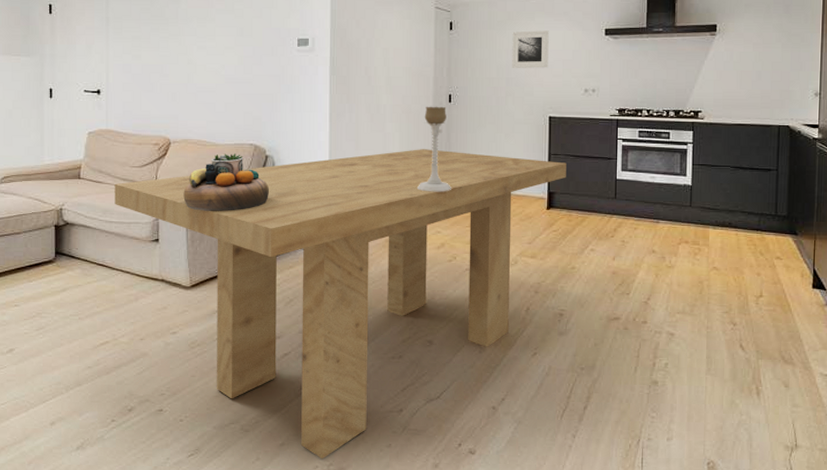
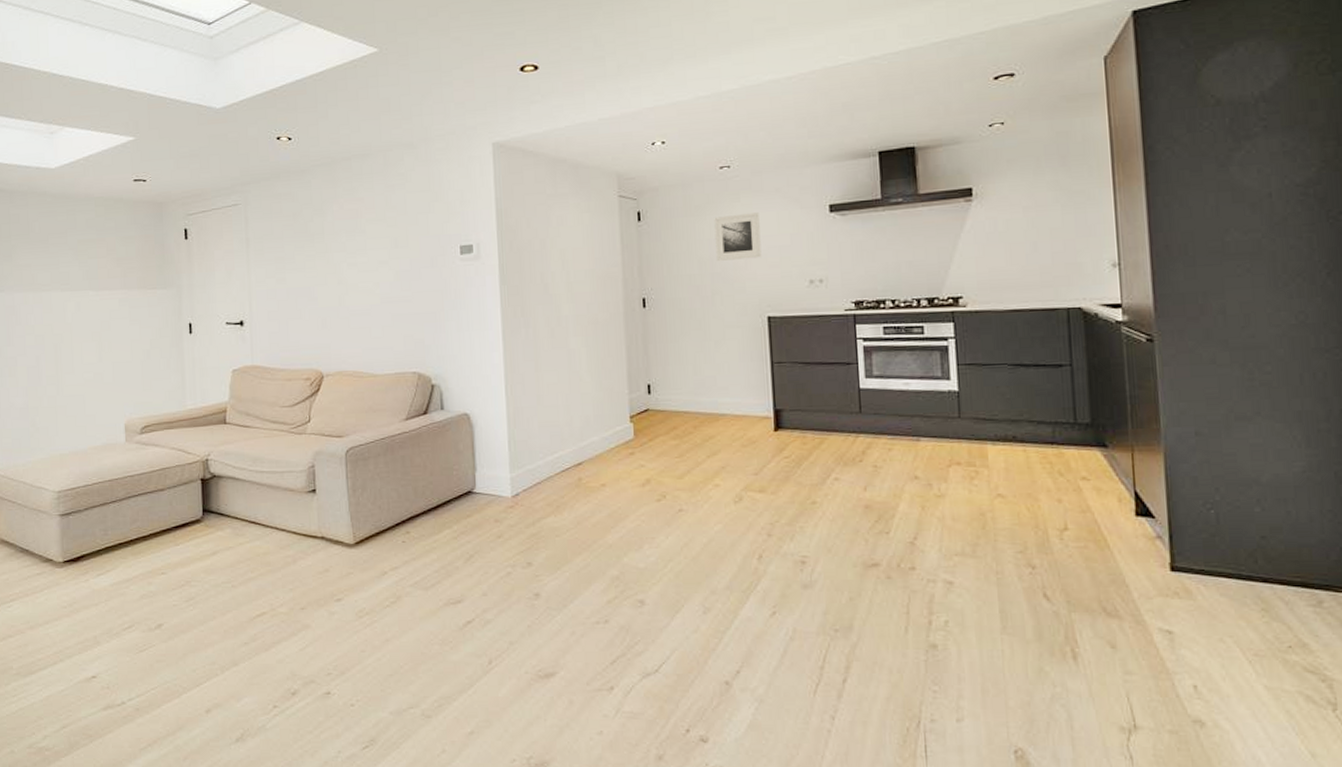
dining table: present [114,149,566,459] -> none [263,365,795,751]
decorative bowl: present [183,153,270,211] -> none [340,385,439,454]
candle holder: present [417,106,451,192] -> none [612,313,654,418]

